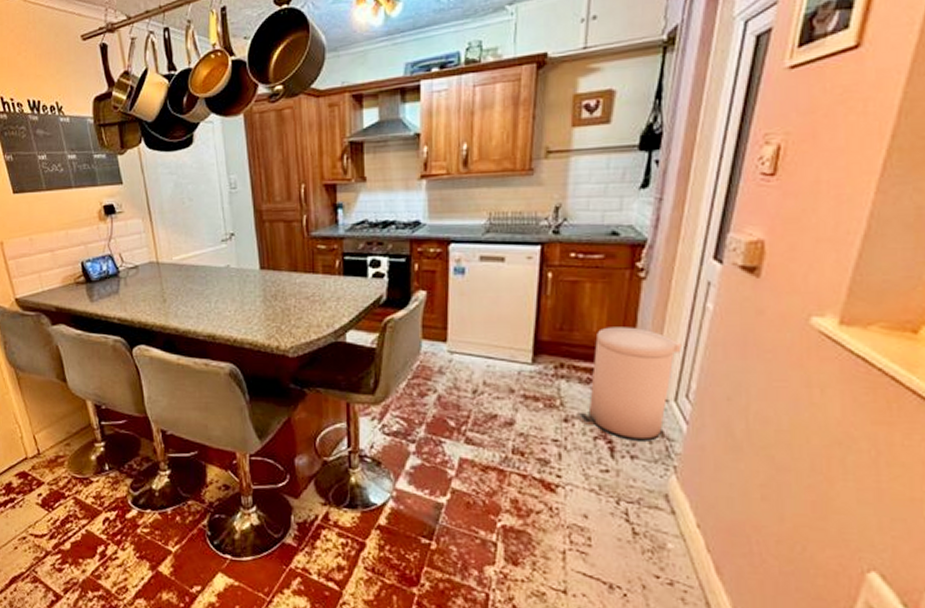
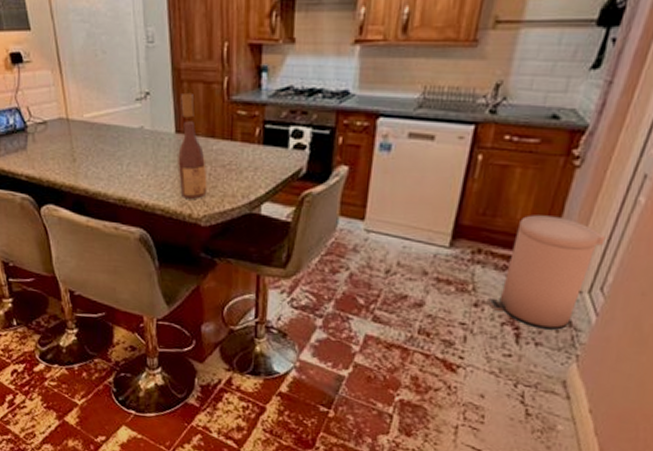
wine bottle: none [263,231,293,331] -> present [178,92,207,199]

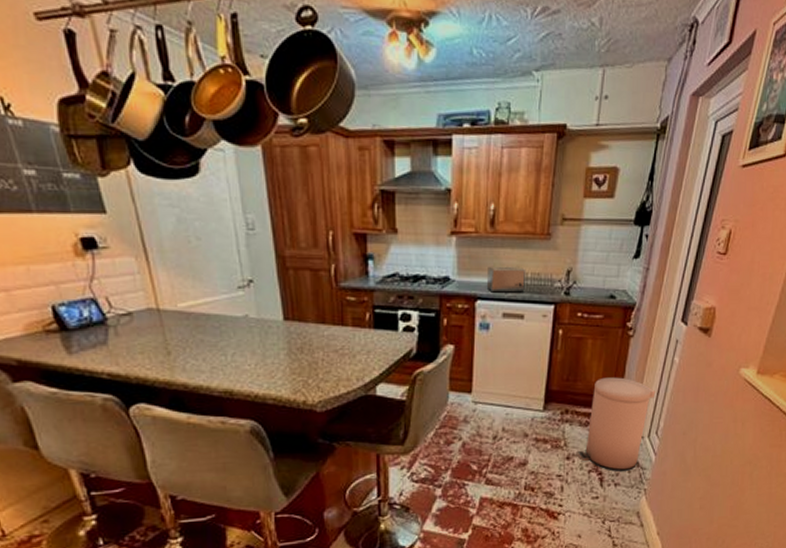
wine bottle: present [178,92,207,199] -> none [287,279,321,386]
toaster: none [391,78,443,111] -> present [486,266,526,294]

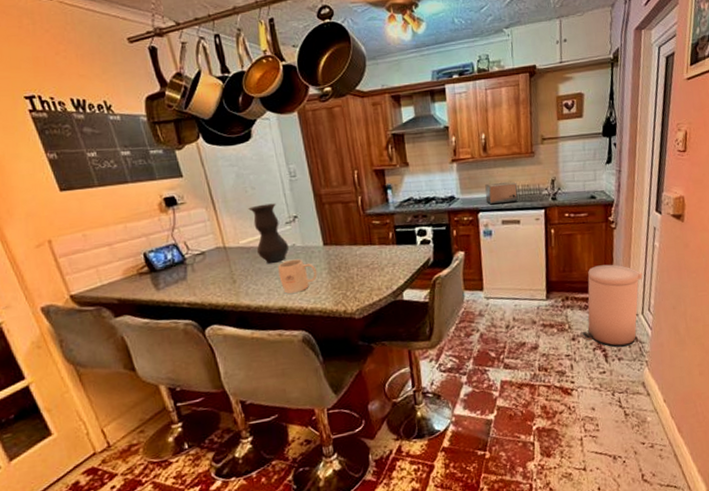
vase: none [191,260,241,335] -> present [248,203,290,263]
mug: none [225,333,274,376] -> present [278,259,318,294]

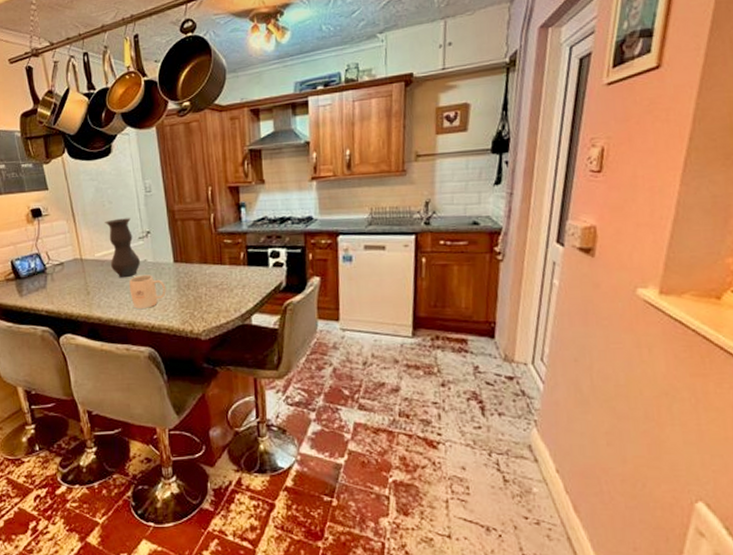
toaster: present [485,181,518,206] -> none [346,202,385,229]
pedal bin: present [580,264,643,347] -> none [451,302,536,400]

